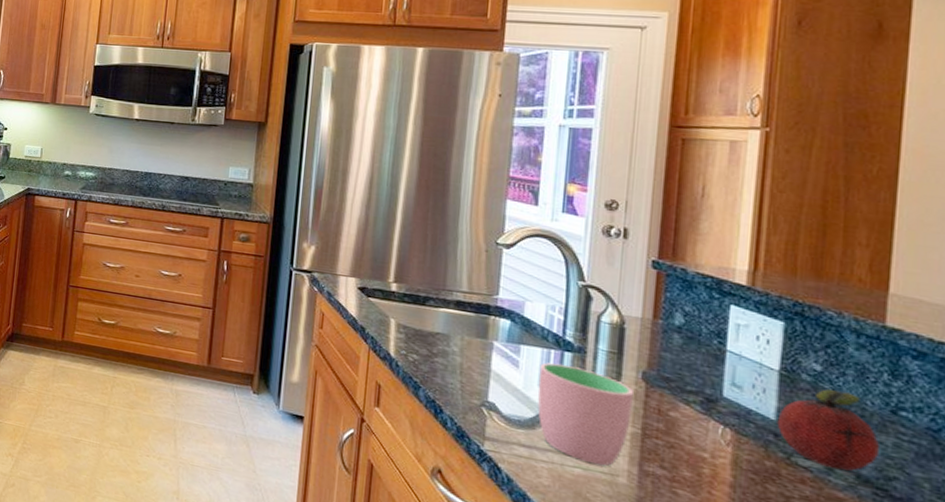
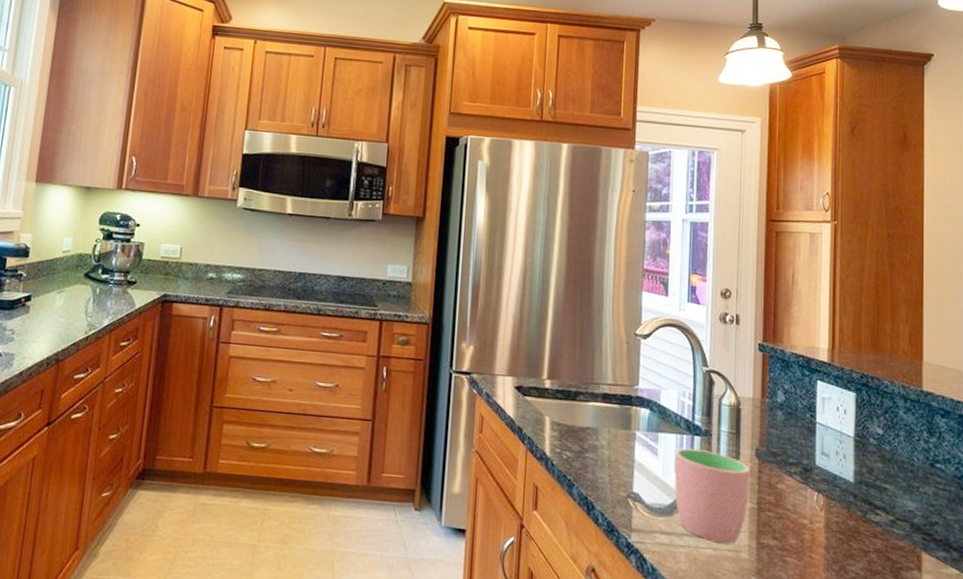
fruit: present [777,389,881,471] -> none [855,450,925,522]

